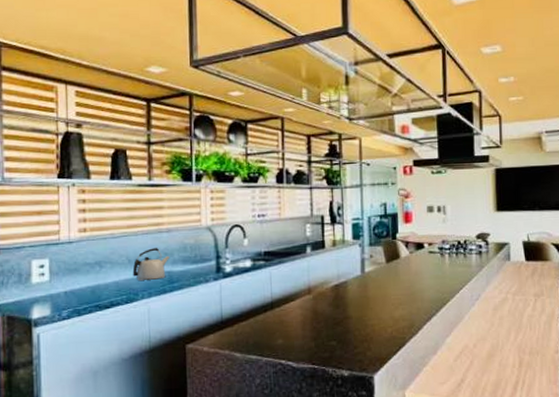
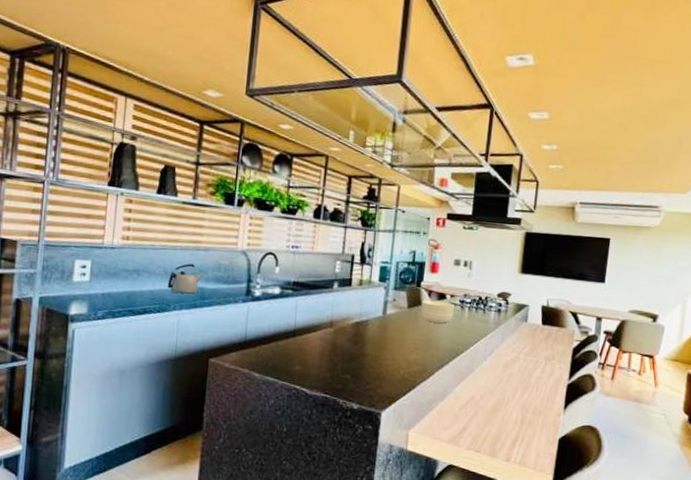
bowl: none [399,251,435,275] -> present [421,300,455,324]

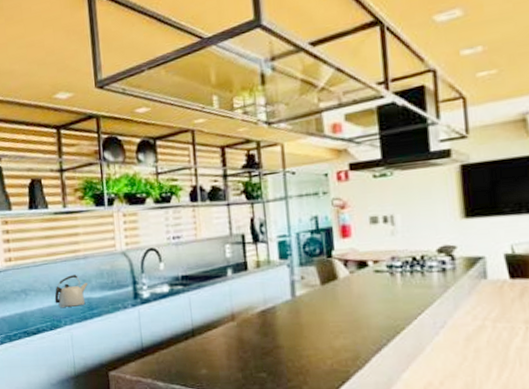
bowl: present [421,300,455,324] -> none [337,270,383,298]

